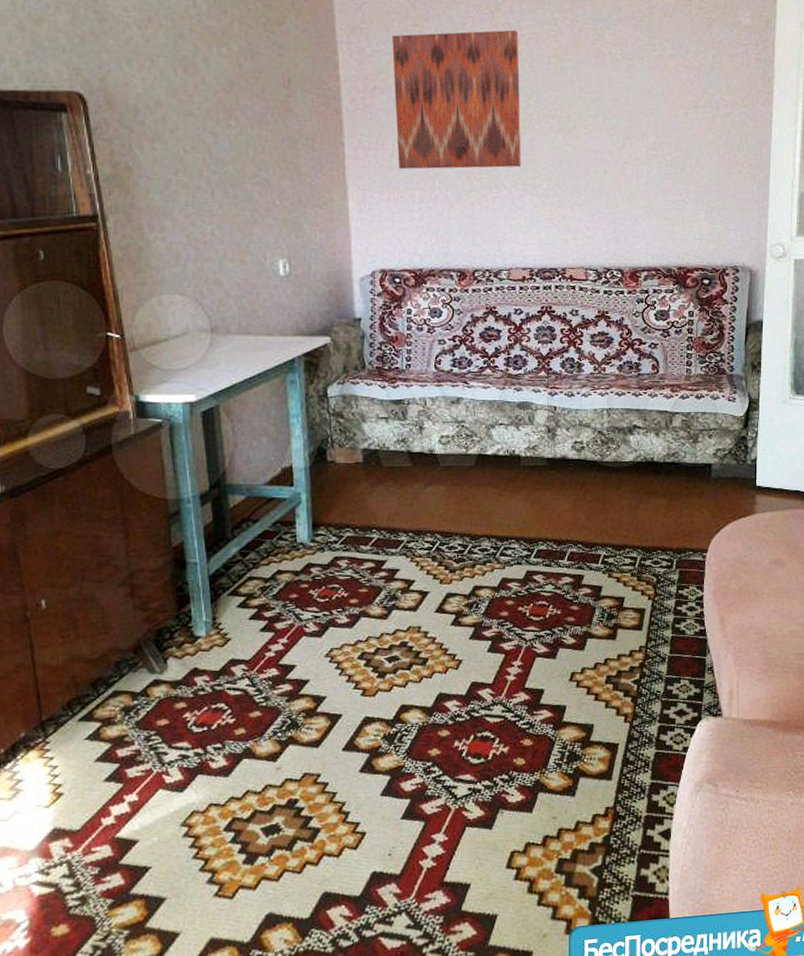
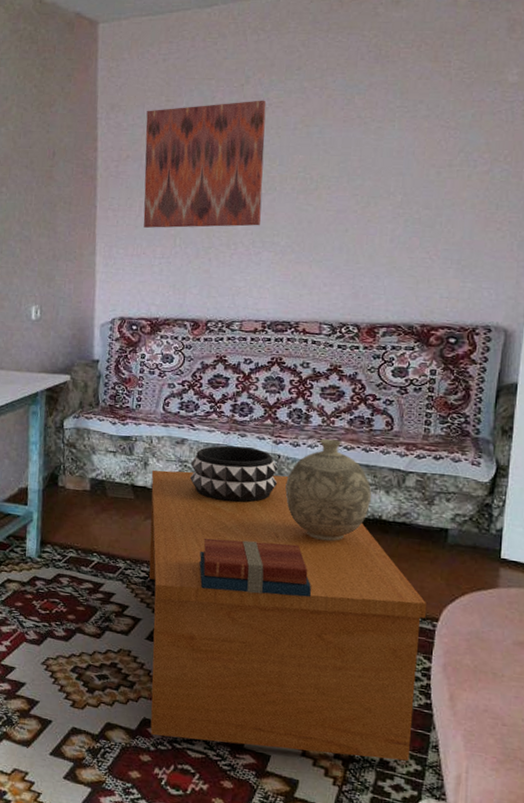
coffee table: none [428,427,696,709] -> present [148,470,426,761]
decorative bowl: none [468,401,556,460] -> present [189,445,278,503]
books: none [484,495,593,552] -> present [199,538,311,598]
decorative vase: none [563,387,644,488] -> present [285,439,372,541]

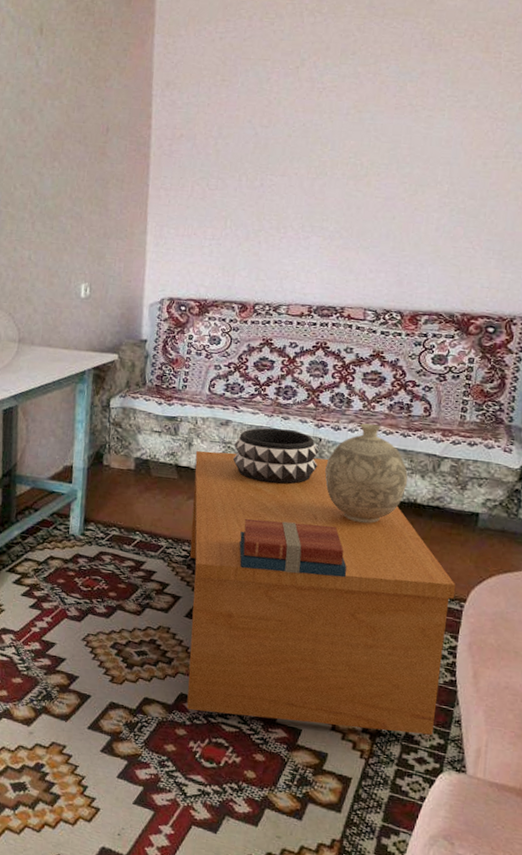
wall art: present [143,100,267,228] -> none [195,83,321,211]

